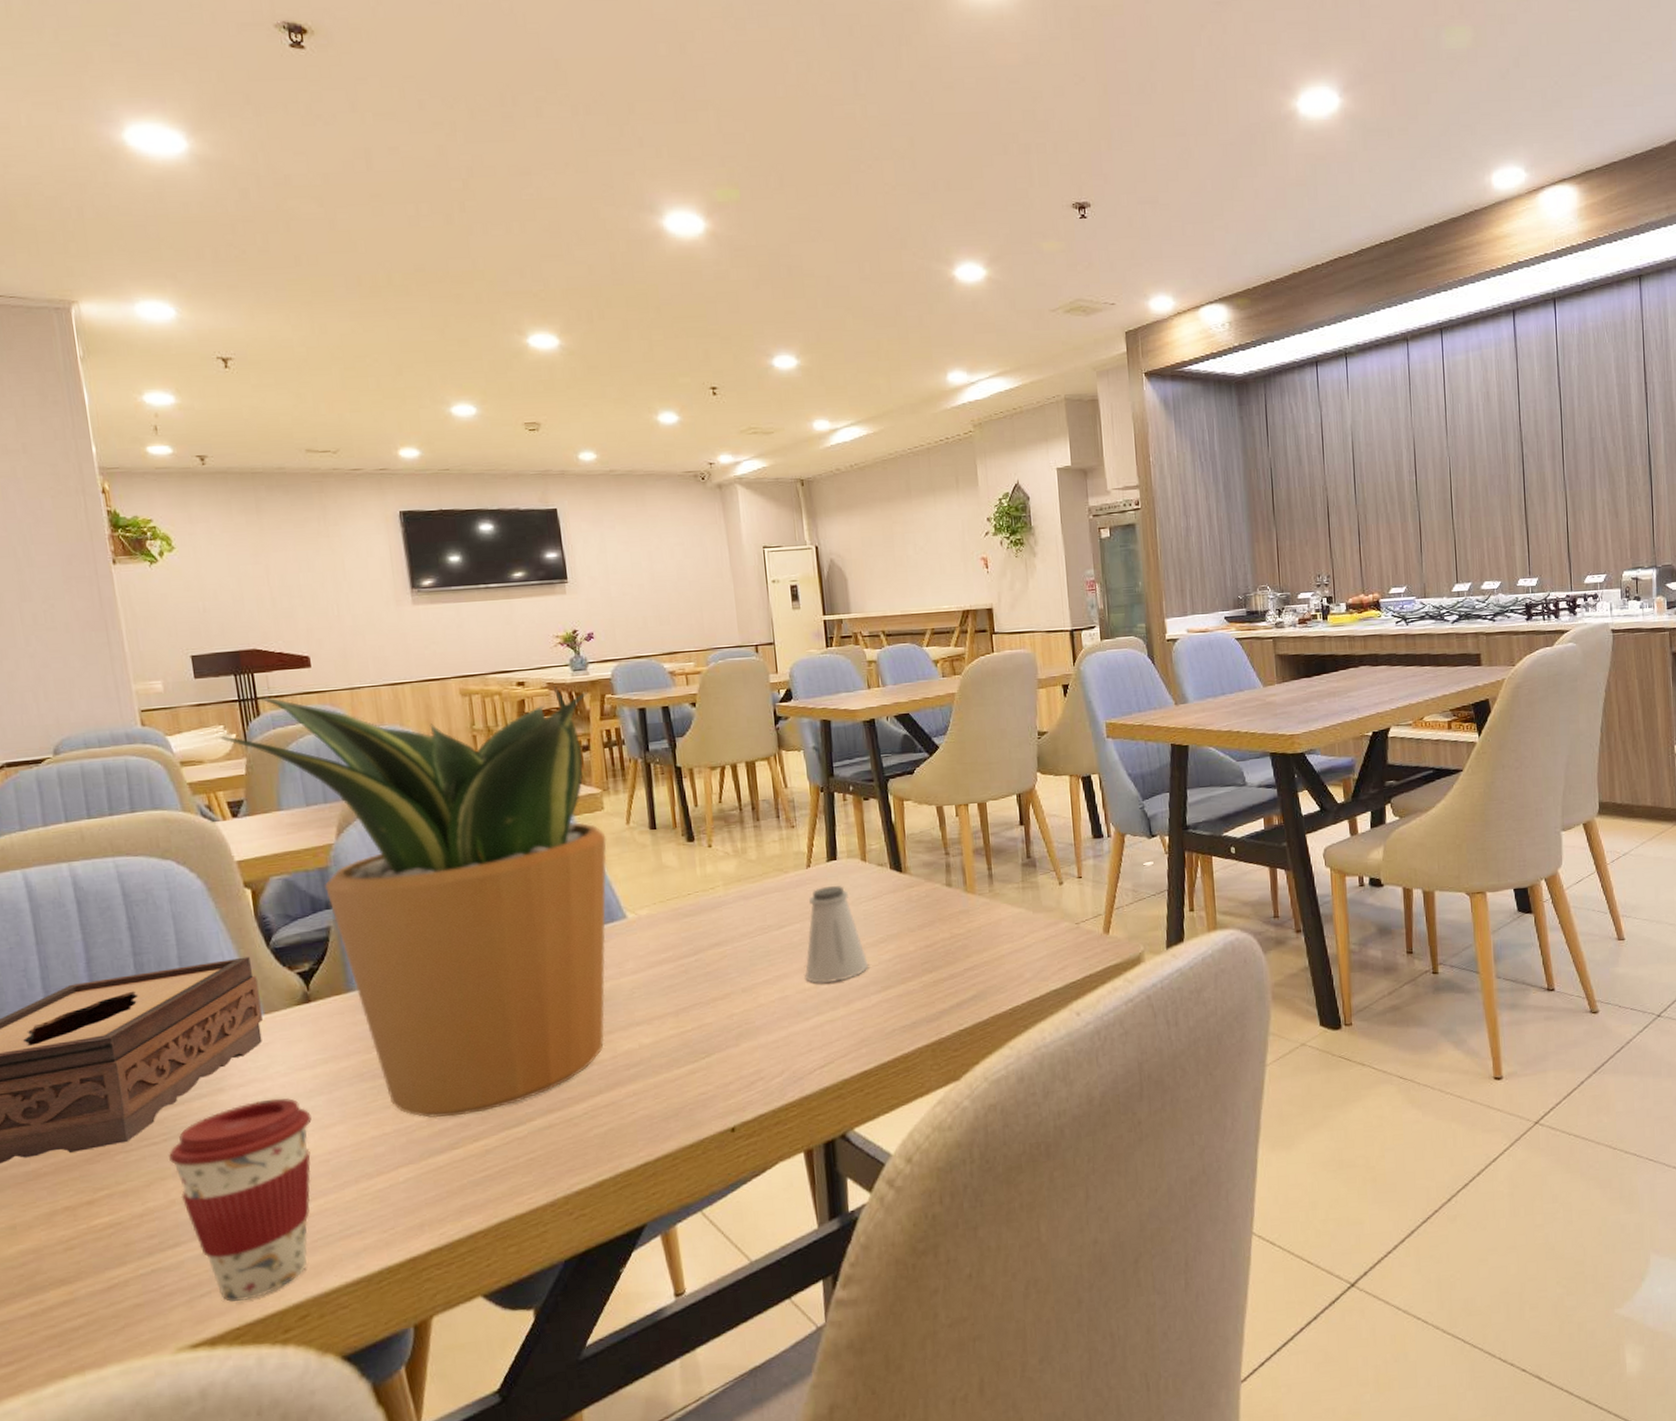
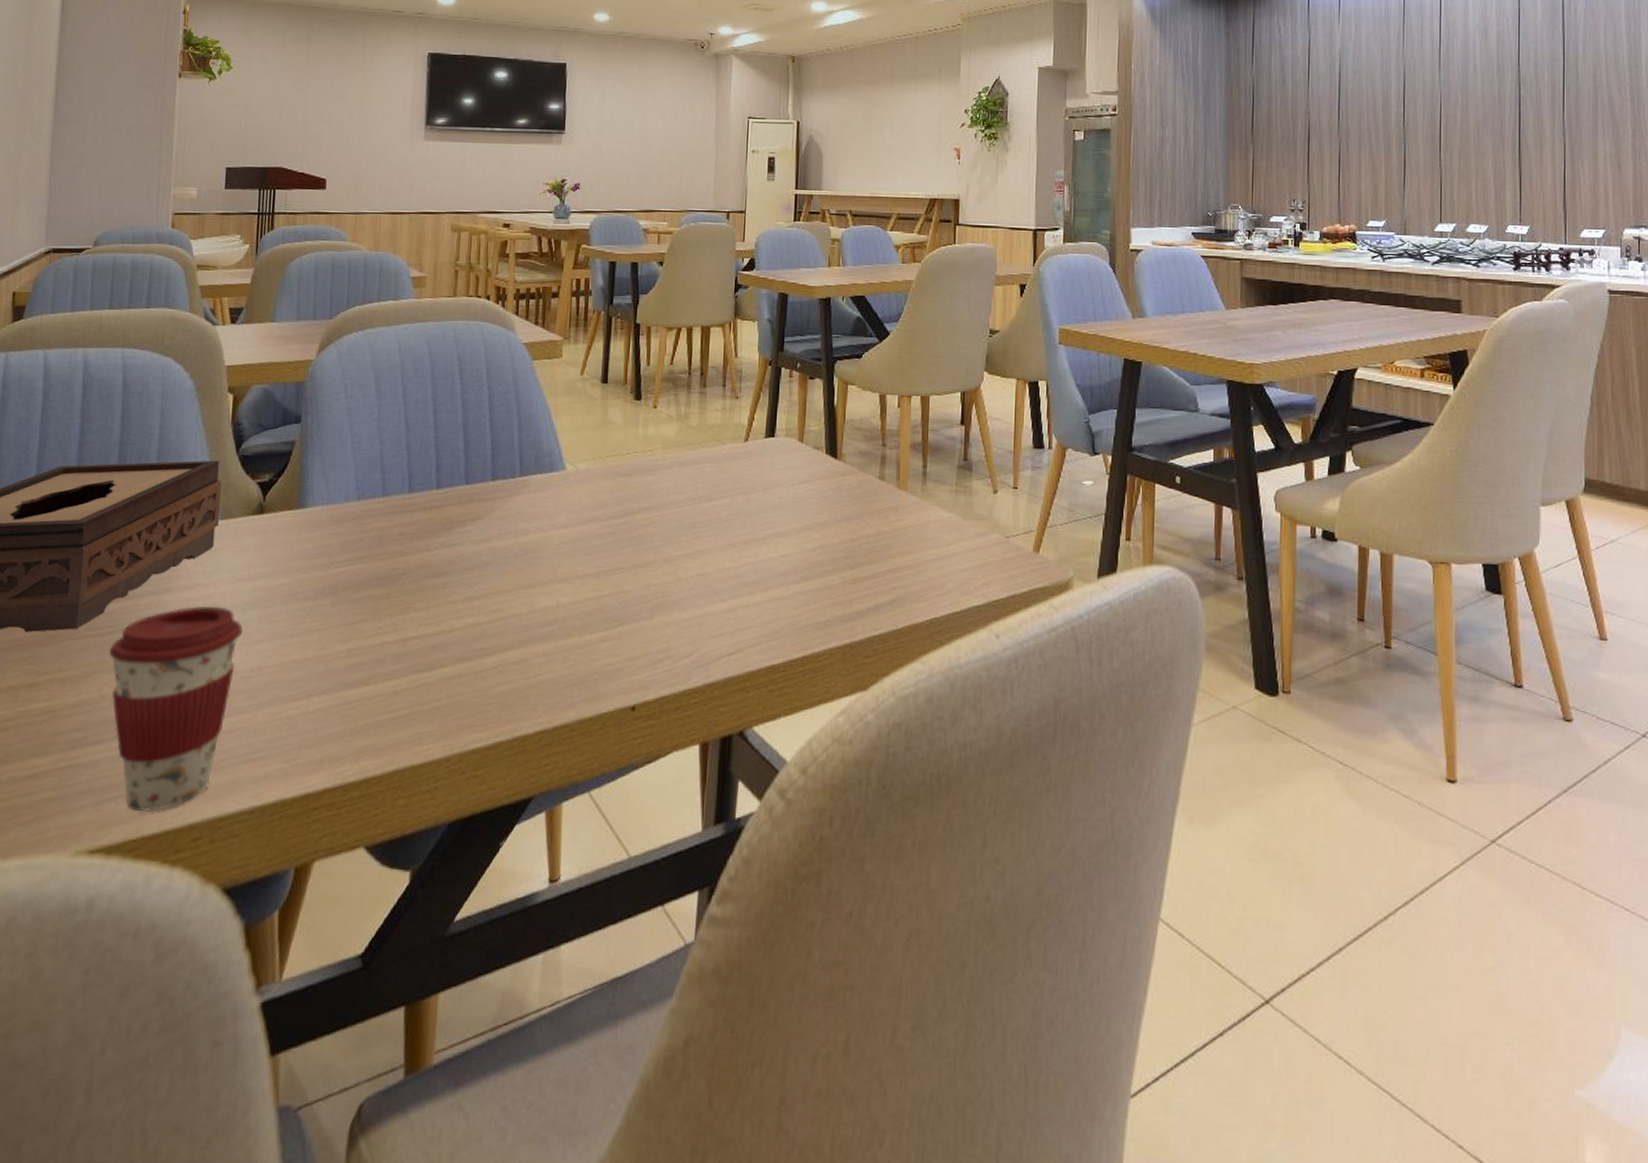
potted plant: present [220,685,607,1118] -> none [235,212,565,651]
saltshaker: present [805,885,868,983] -> none [727,463,791,566]

